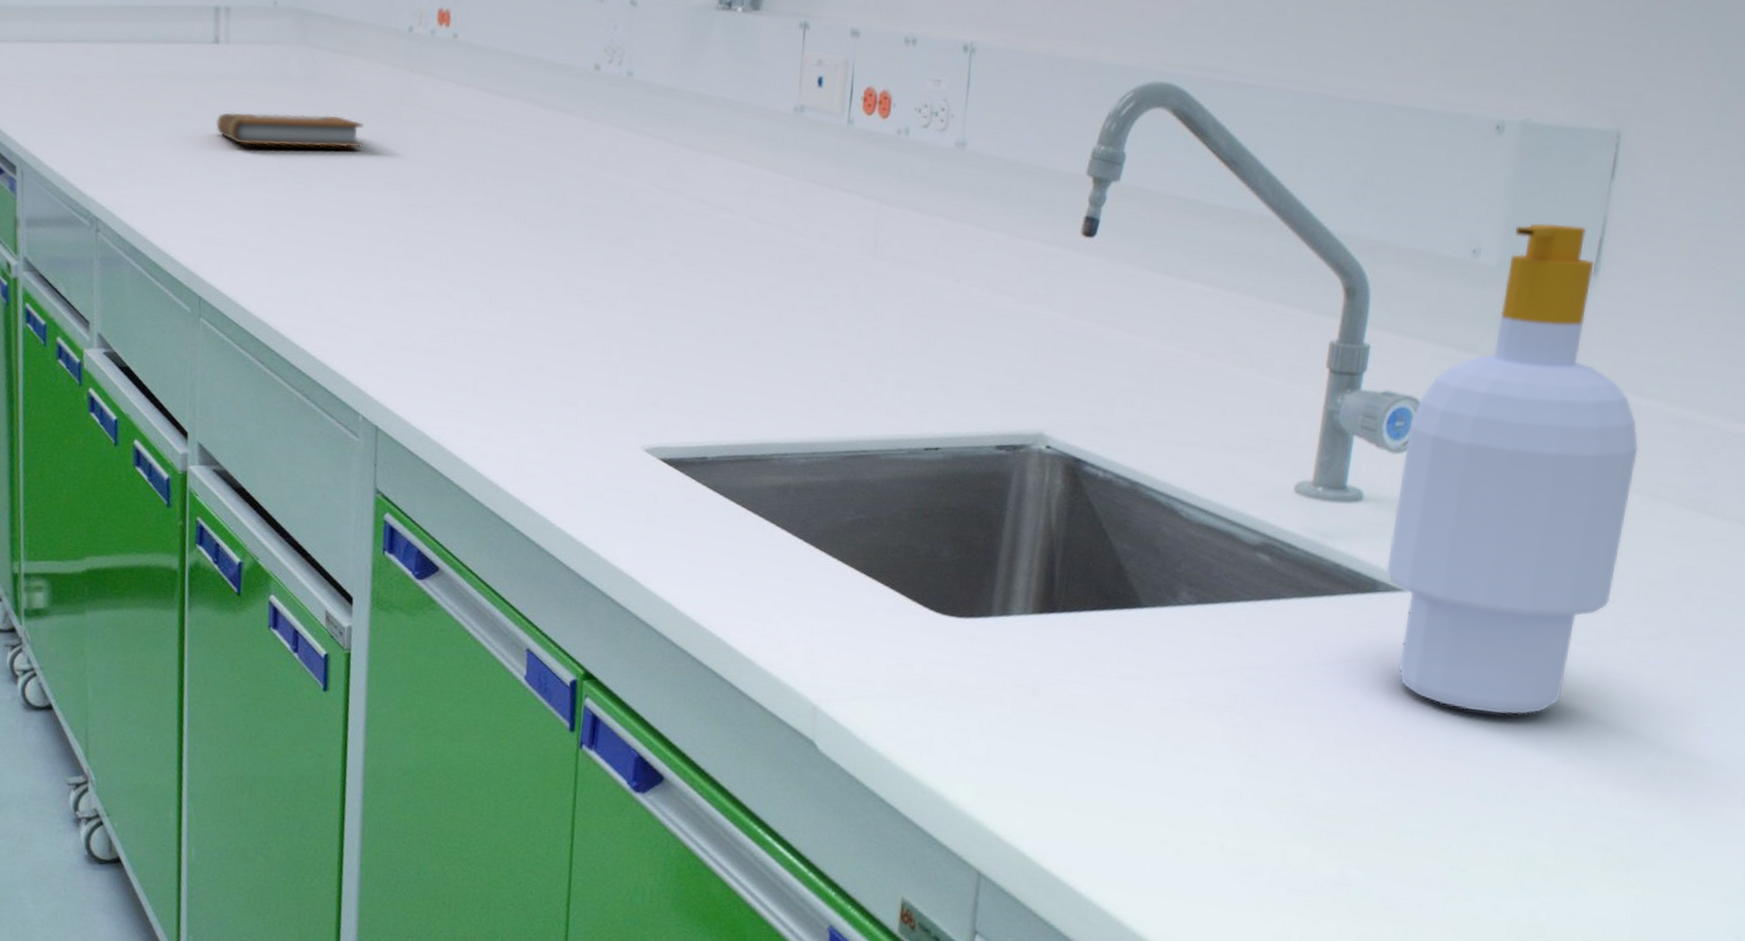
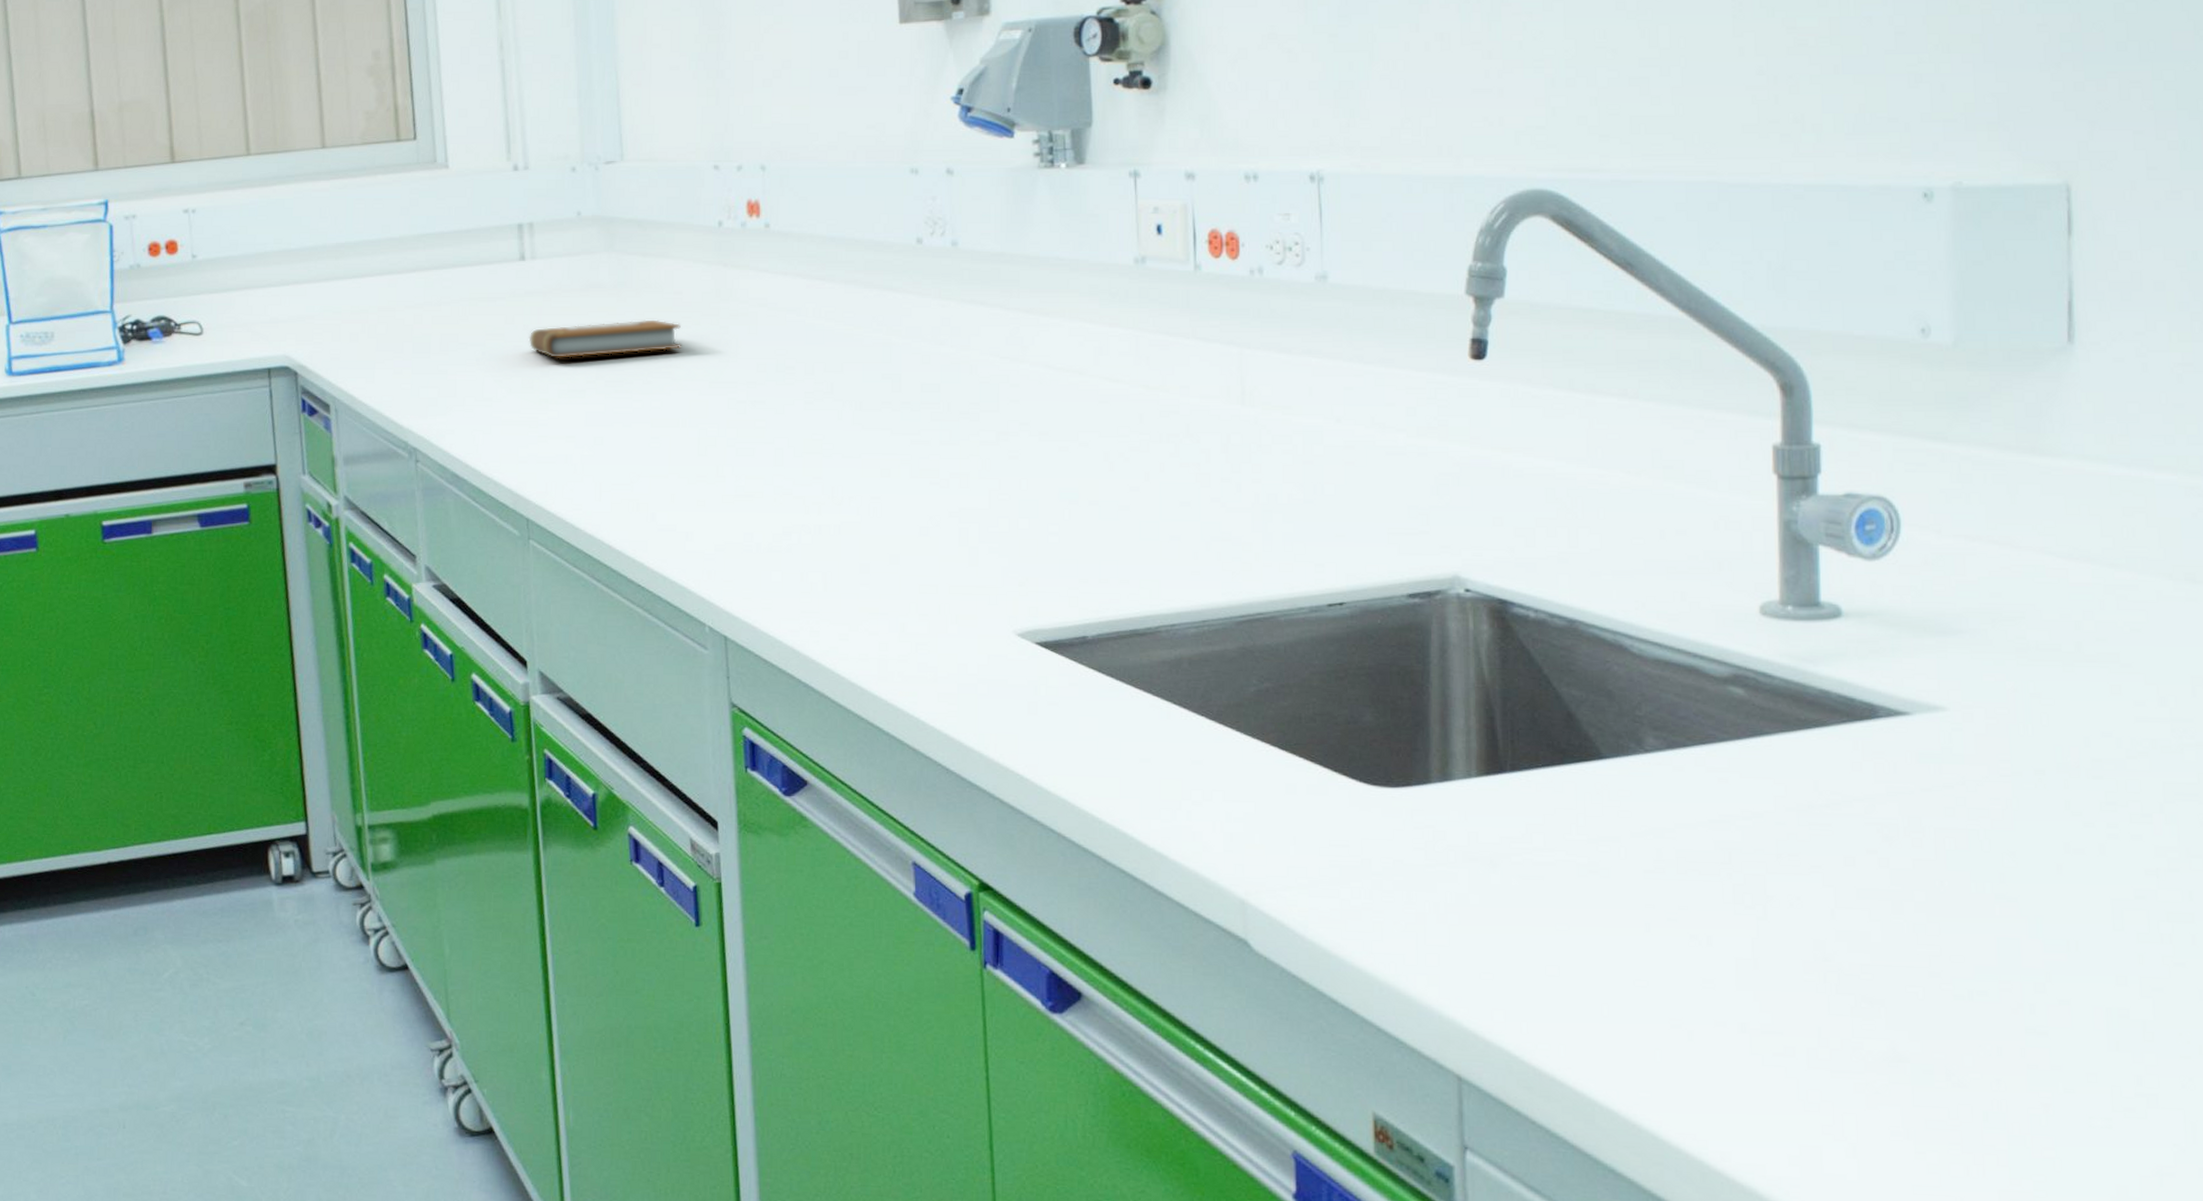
soap bottle: present [1386,223,1639,715] -> none [1882,291,2162,846]

